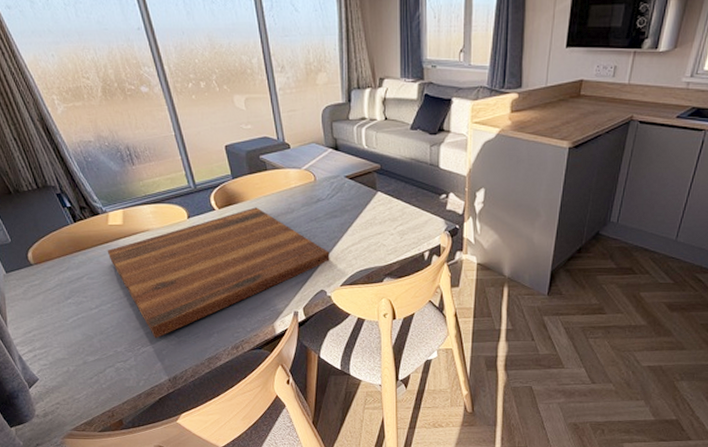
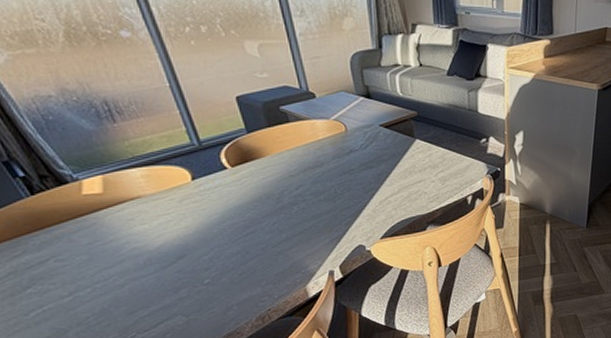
cutting board: present [107,207,330,339] -> none [82,163,367,322]

